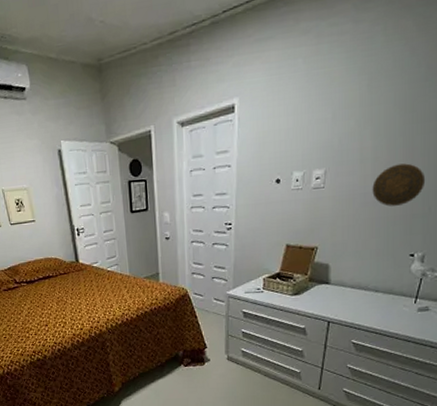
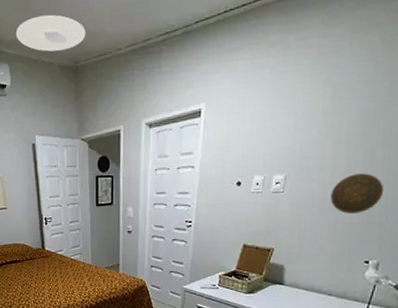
ceiling light: none [31,9,108,50] -> present [15,15,86,52]

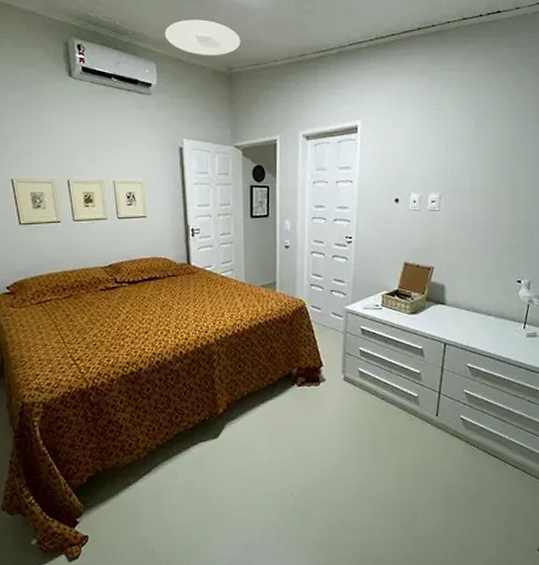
decorative plate: present [330,173,384,214] -> none [482,196,528,234]

